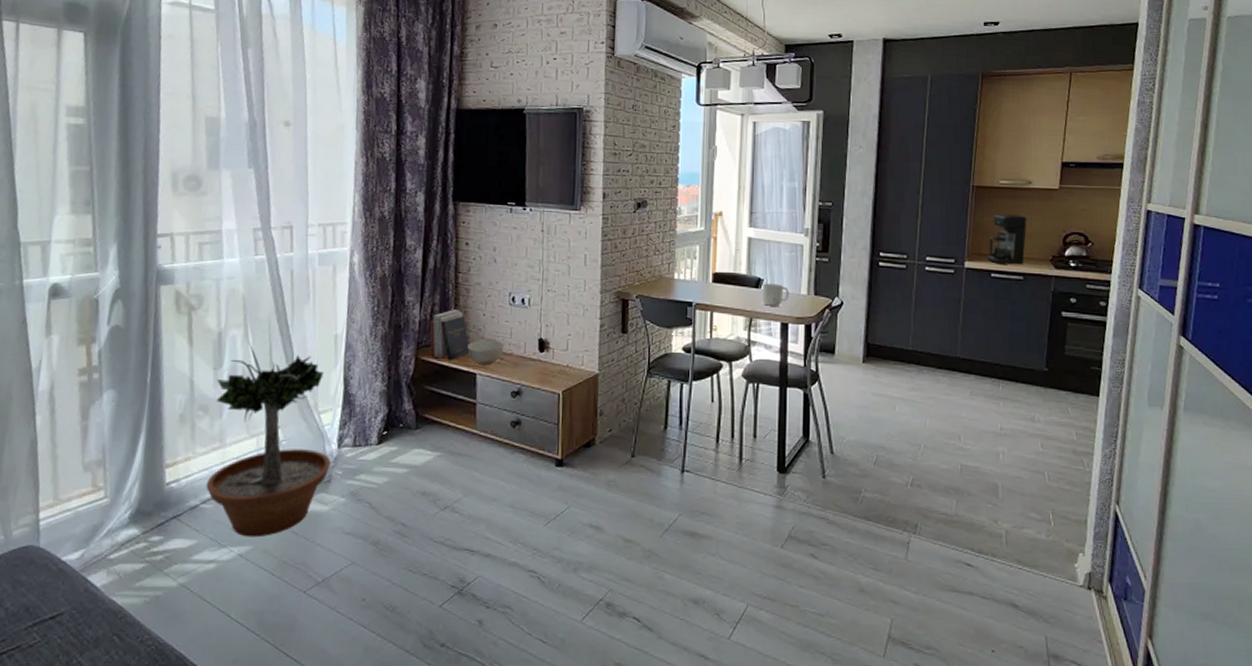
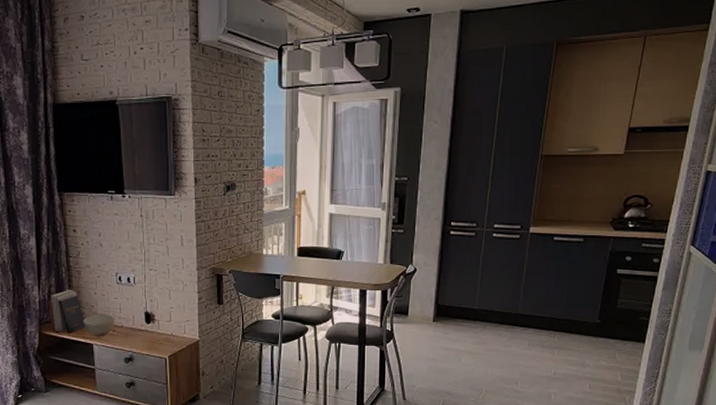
mug: present [763,283,789,306] -> none [343,255,367,275]
coffee maker: present [987,214,1027,265] -> none [551,181,591,228]

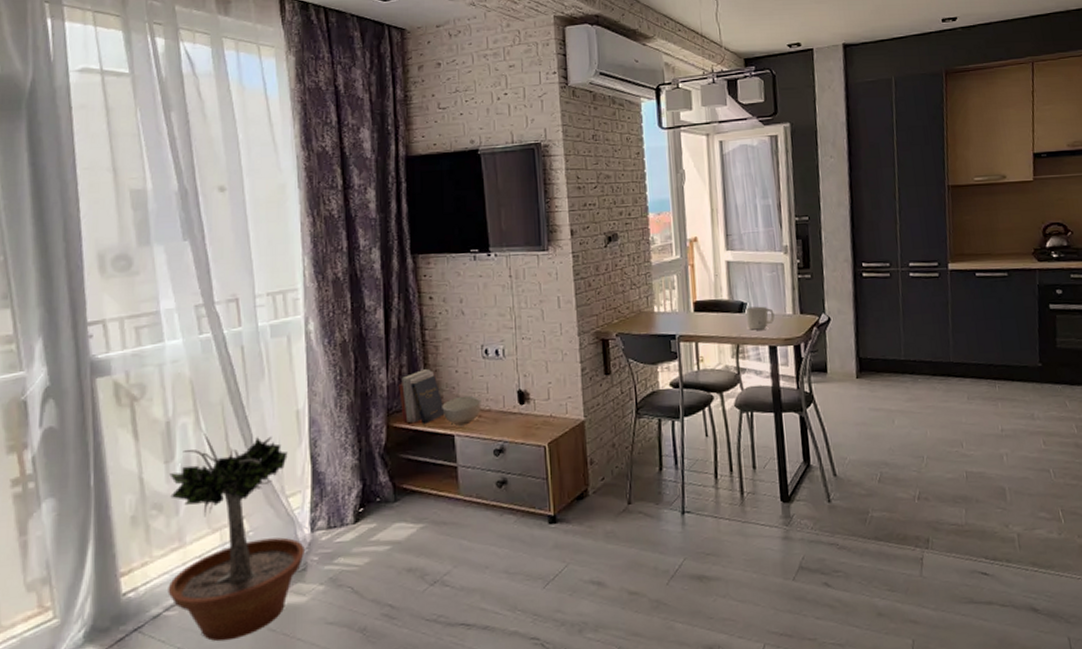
mug: none [343,255,367,275] -> present [746,306,775,330]

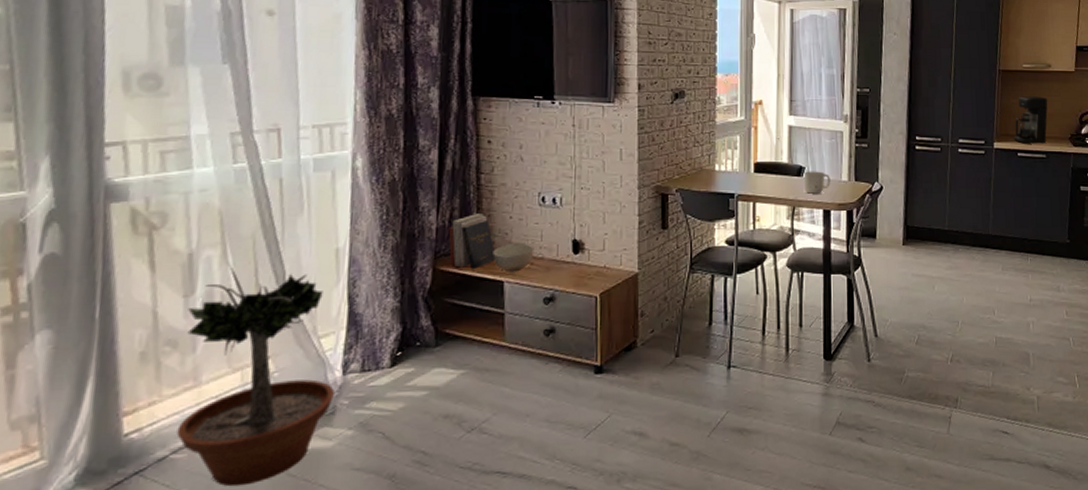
coffee maker: none [969,210,1007,263] -> present [1013,96,1048,144]

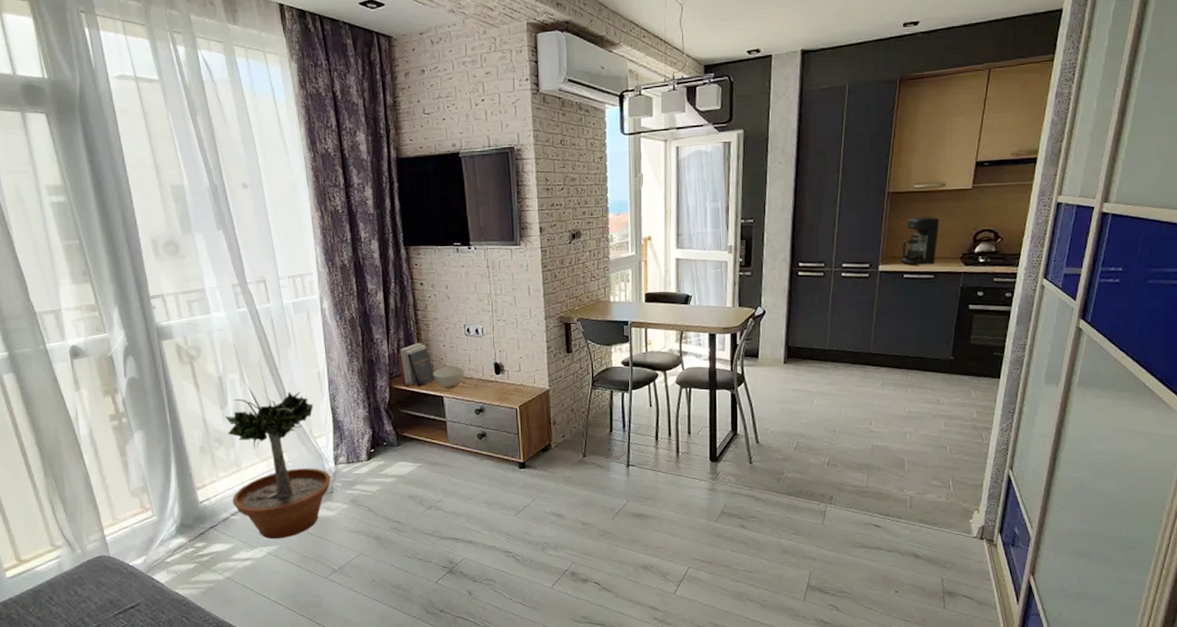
mug: present [805,171,830,194] -> none [691,299,716,320]

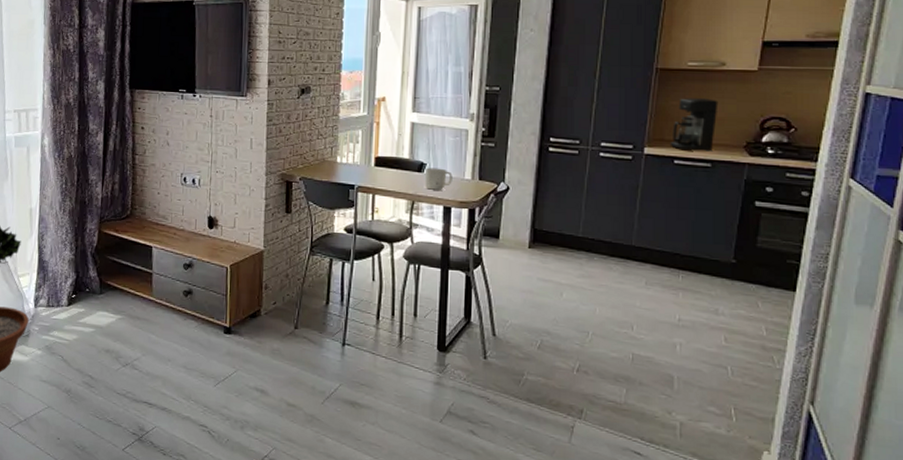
books: present [398,342,436,387] -> none [110,187,146,234]
bowl: present [433,365,465,389] -> none [144,215,177,240]
mug: none [691,299,716,320] -> present [425,167,453,190]

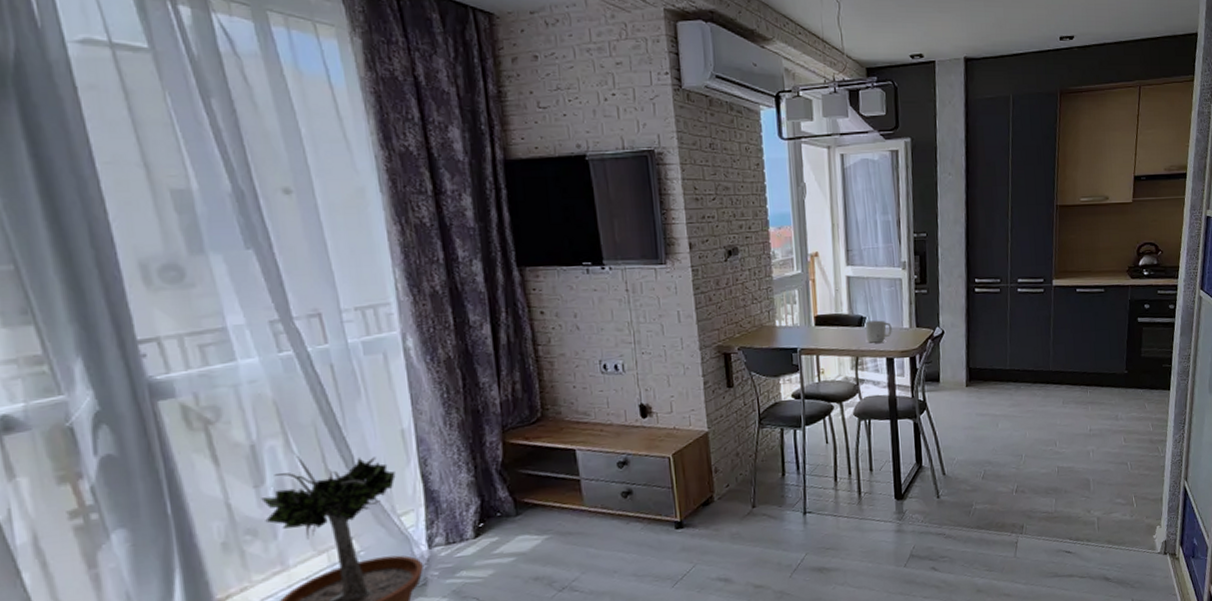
coffee maker: present [670,98,719,152] -> none [1072,230,1106,280]

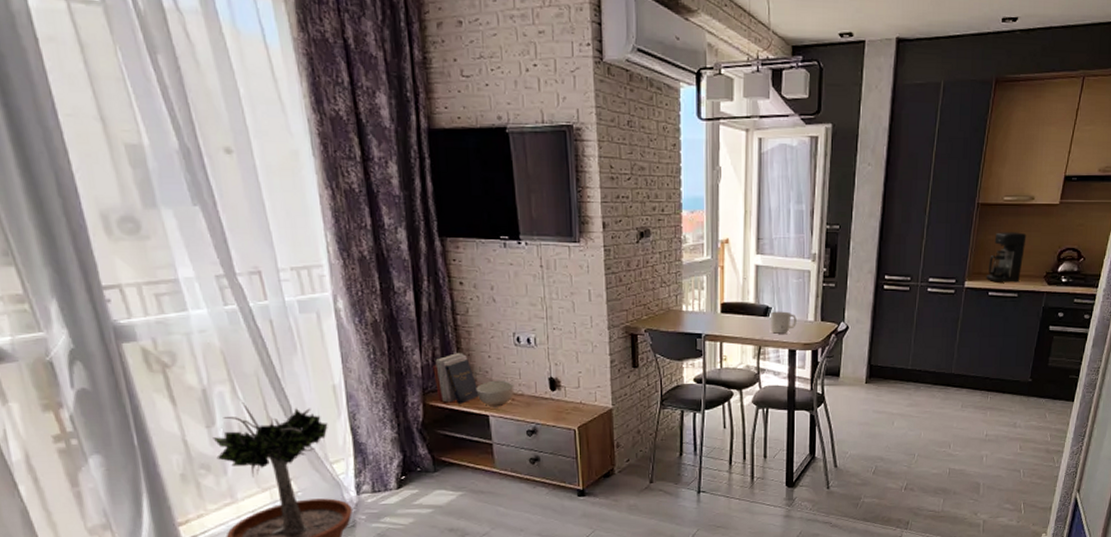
books: none [513,384,565,440] -> present [433,352,479,404]
bowl: none [561,411,603,441] -> present [476,380,515,407]
coffee maker: none [1072,230,1106,280] -> present [986,232,1027,283]

